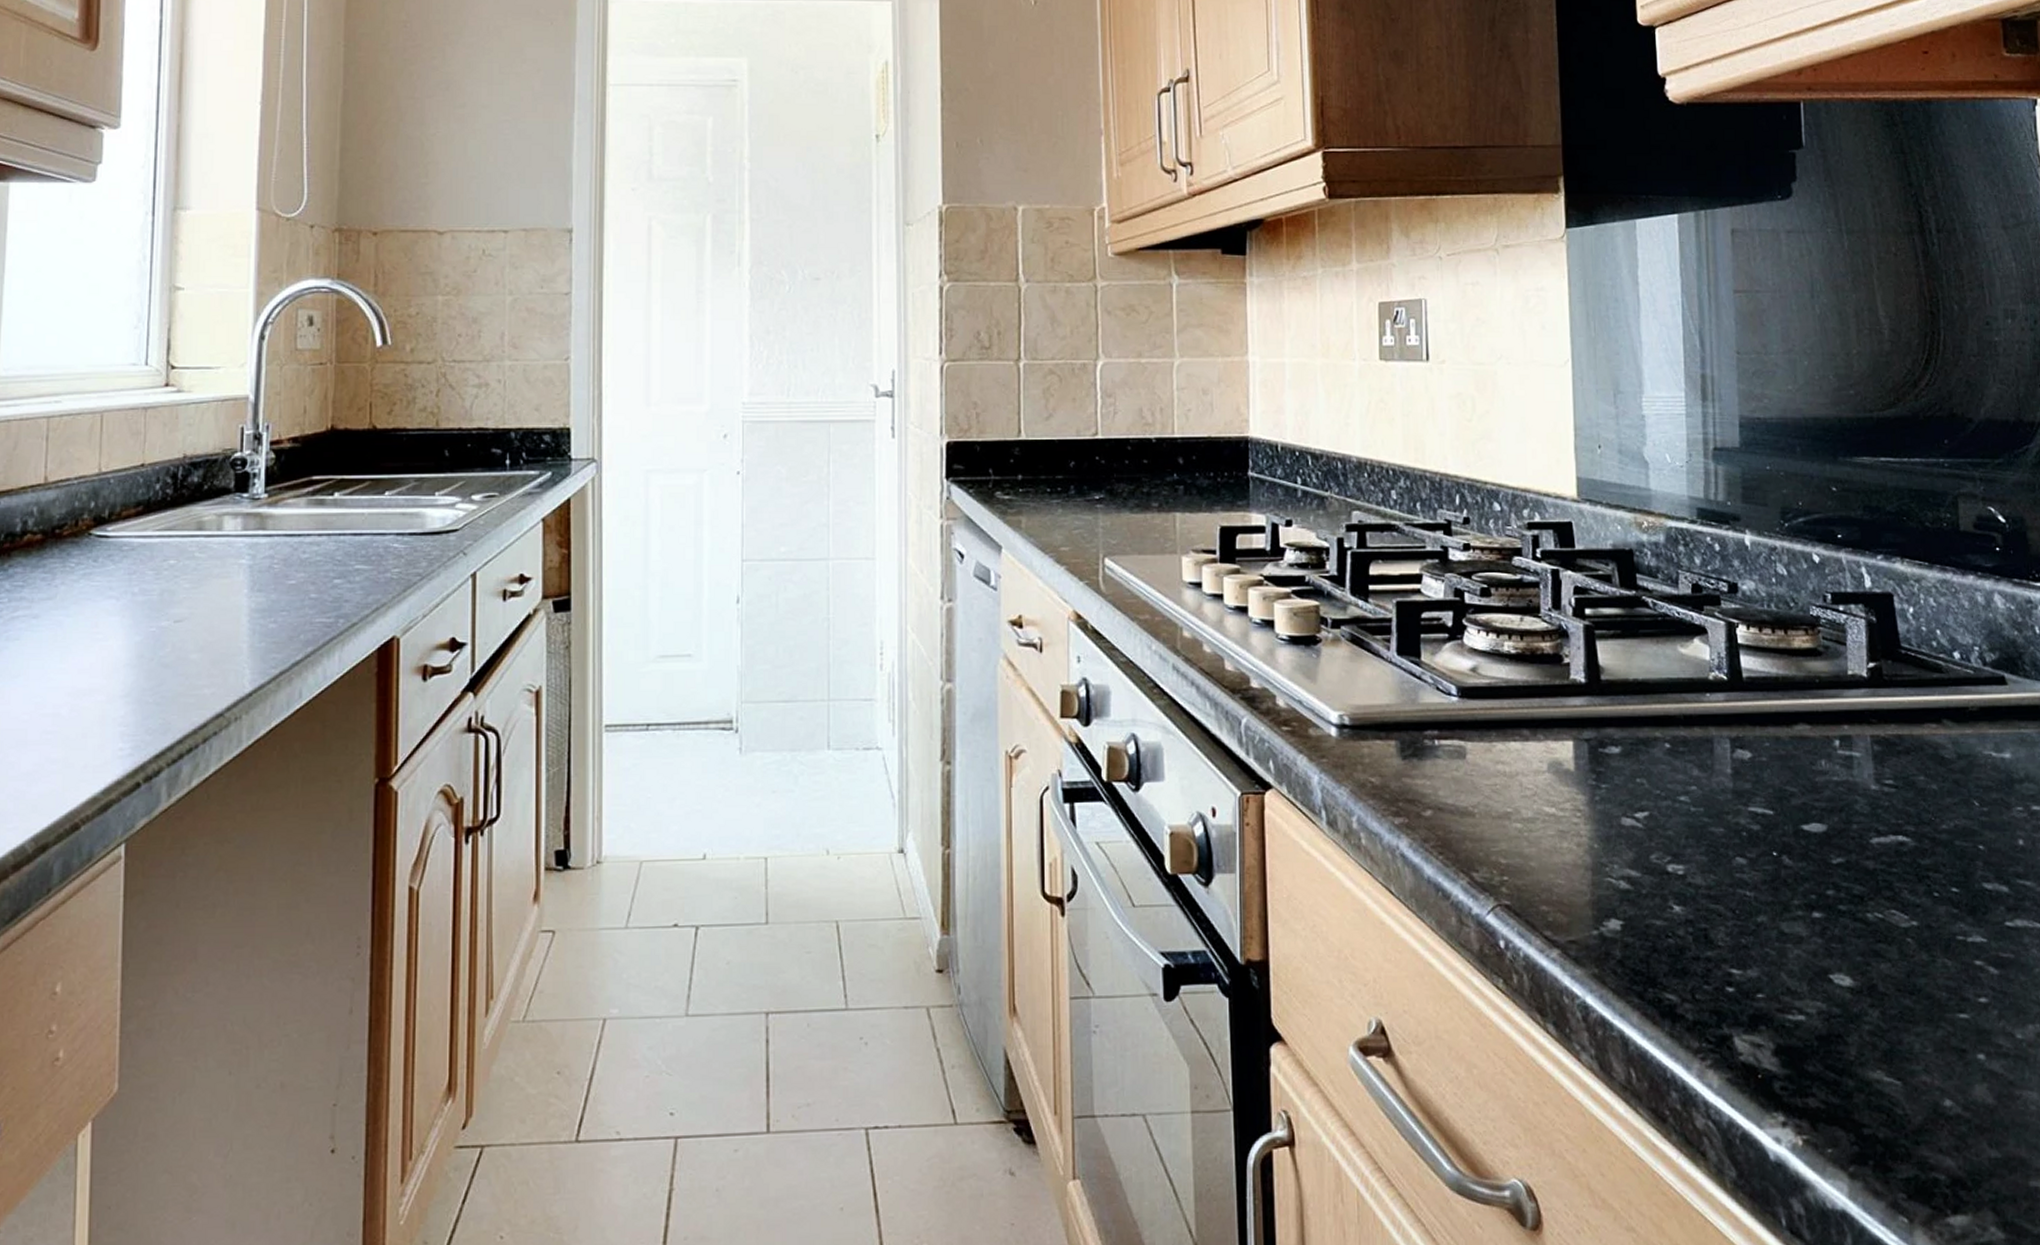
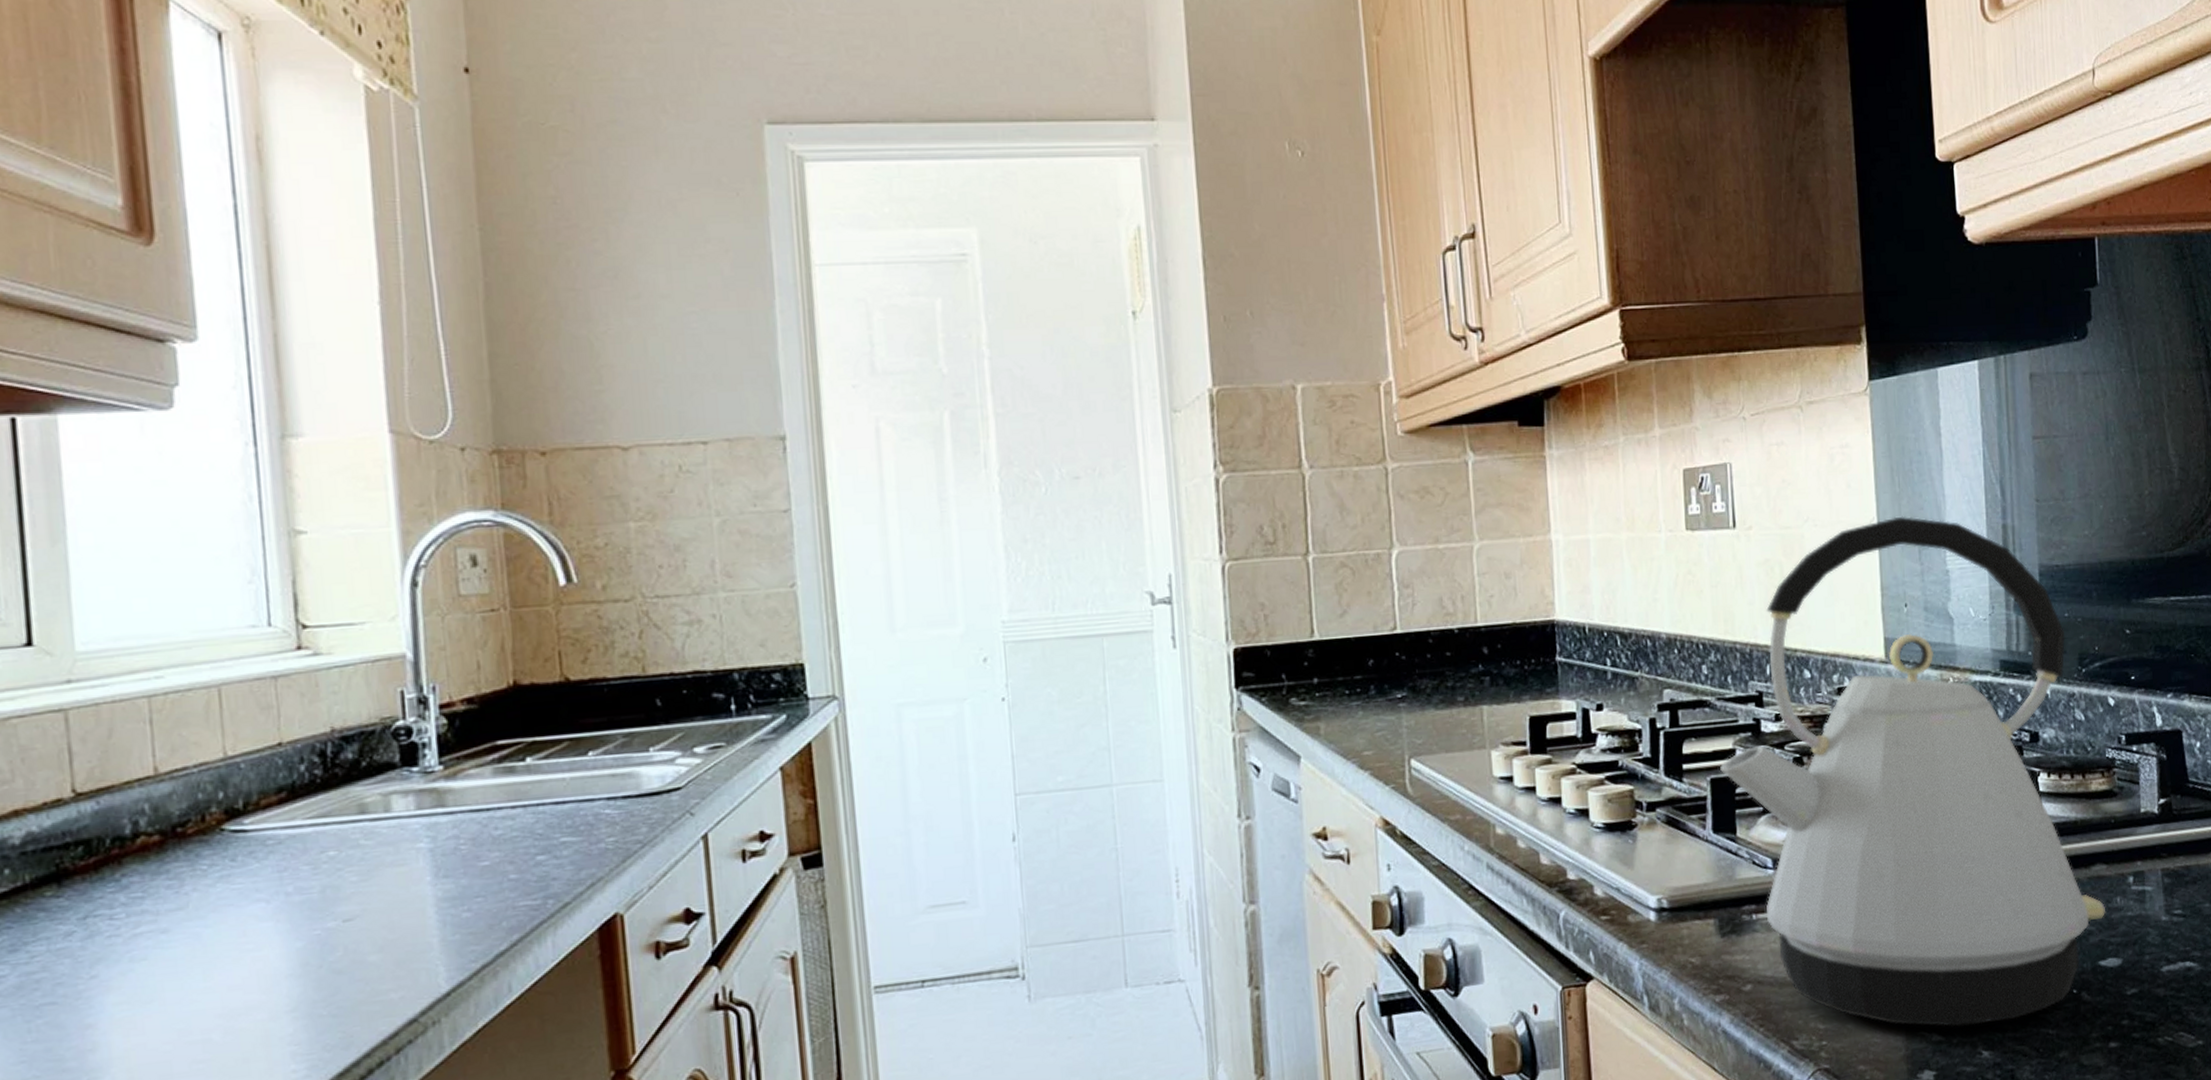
kettle: none [1406,359,1810,878] -> present [1720,516,2106,1028]

